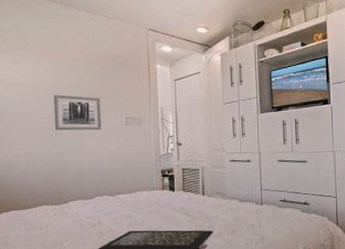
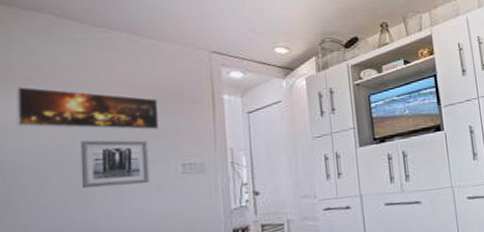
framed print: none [9,51,109,90] -> present [17,86,159,131]

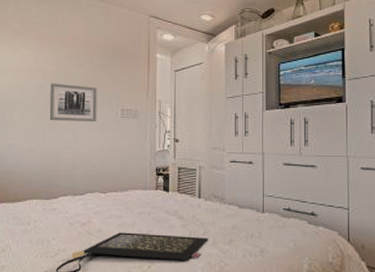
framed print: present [17,86,159,131] -> none [9,36,107,79]

